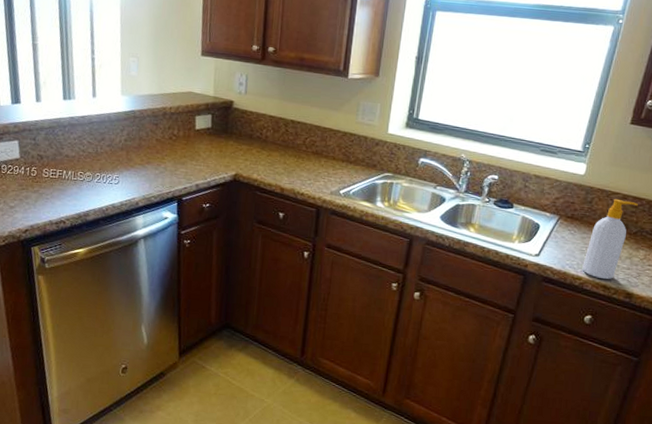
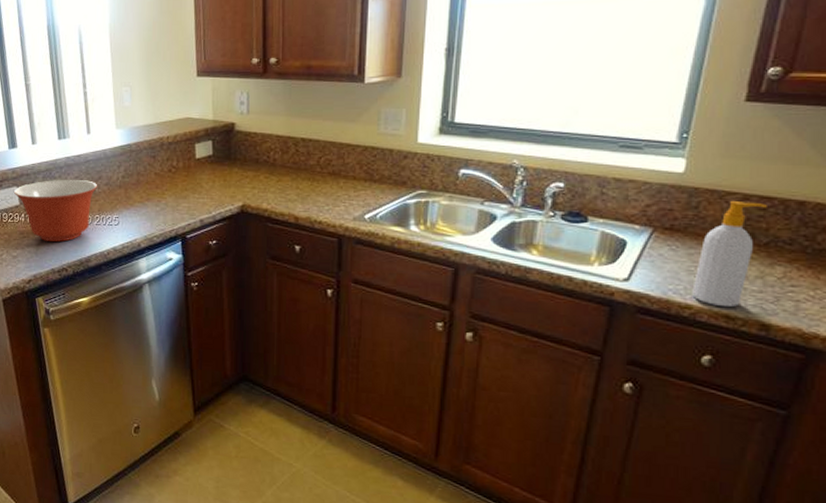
mixing bowl: none [14,137,101,196] -> present [13,179,98,243]

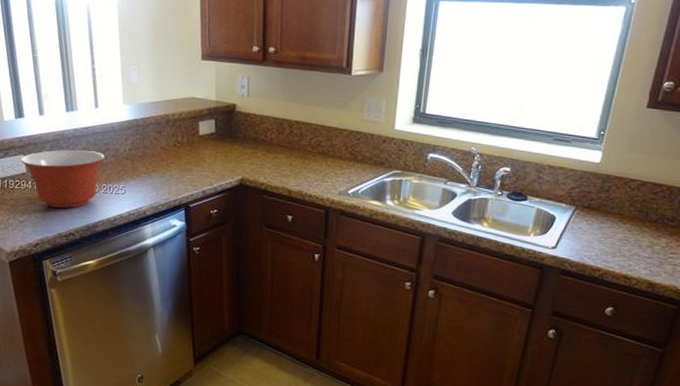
soap bottle: present [692,200,767,308] -> none [601,186,658,270]

